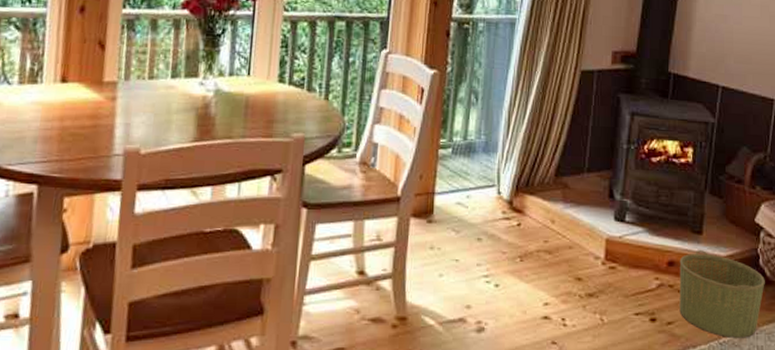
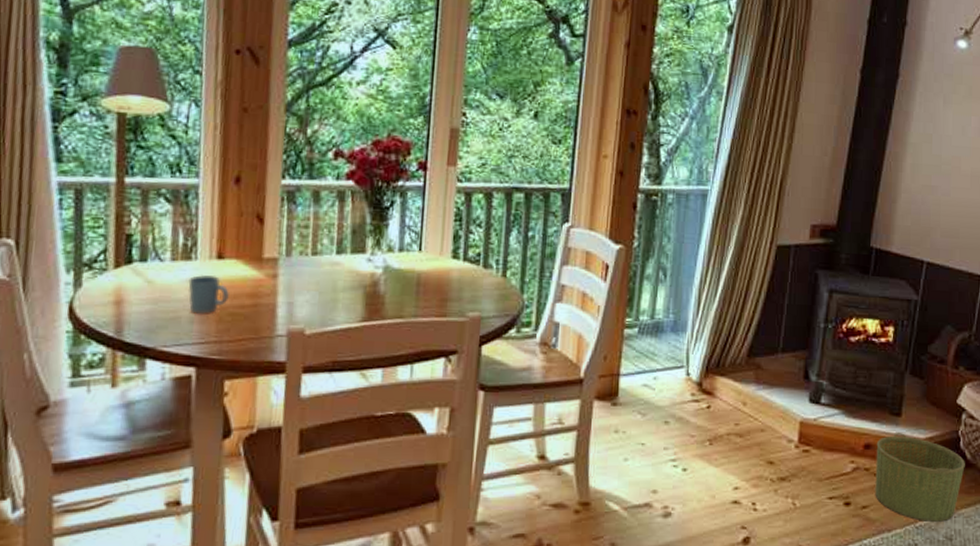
mug: none [33,98,71,135] -> present [188,275,229,314]

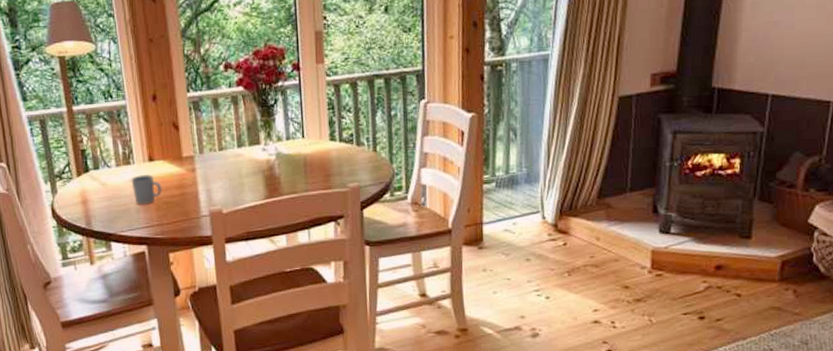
basket: present [875,433,965,522] -> none [727,253,819,329]

